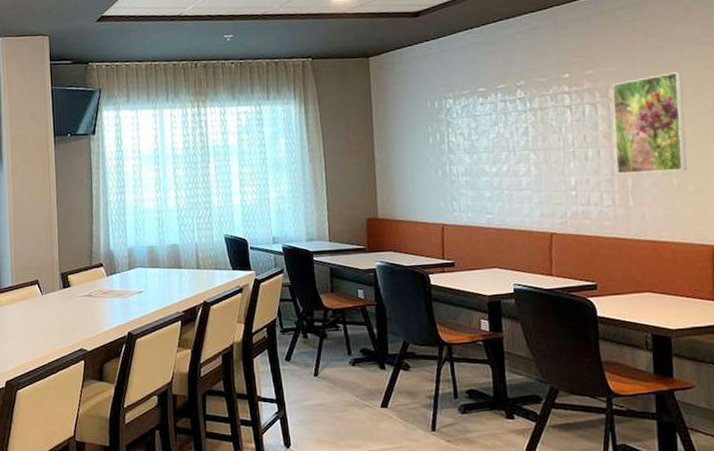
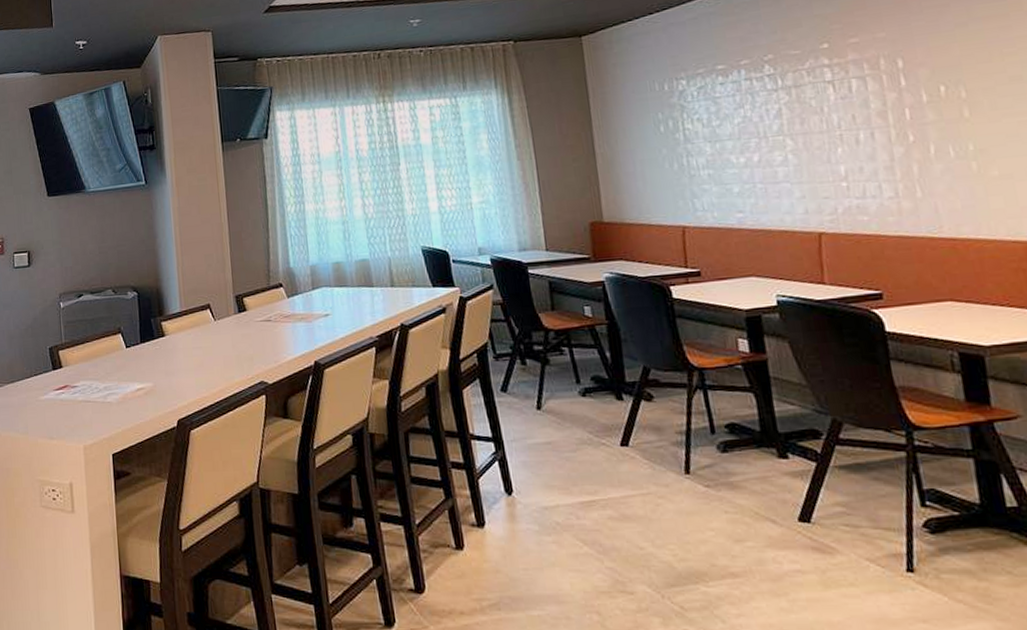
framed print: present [611,72,687,174] -> none [882,34,988,160]

